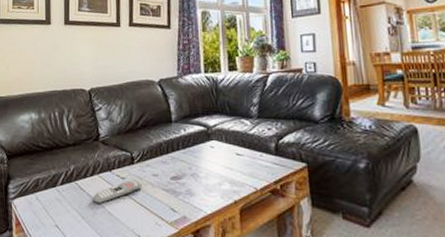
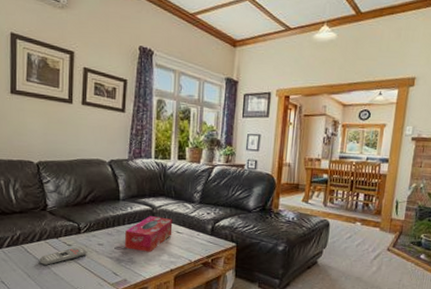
tissue box: none [180,136,232,181] -> present [125,215,173,252]

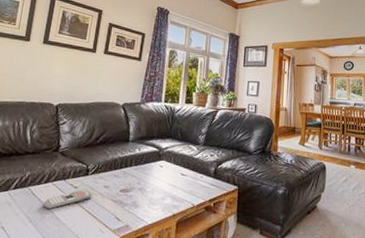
tissue box: present [125,215,173,252] -> none [130,157,178,195]

